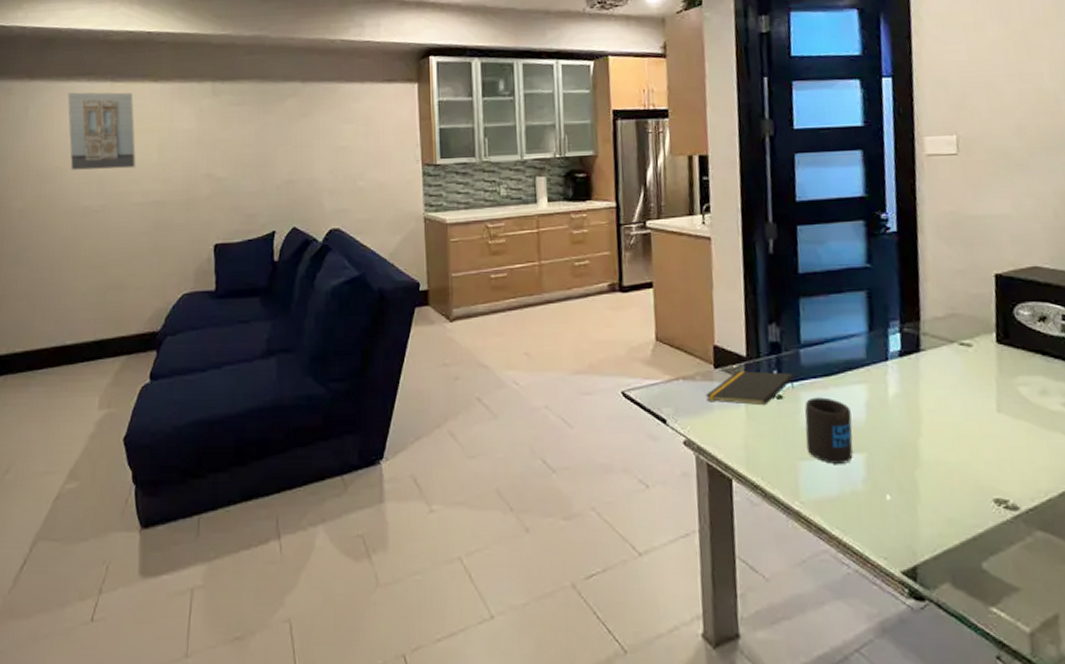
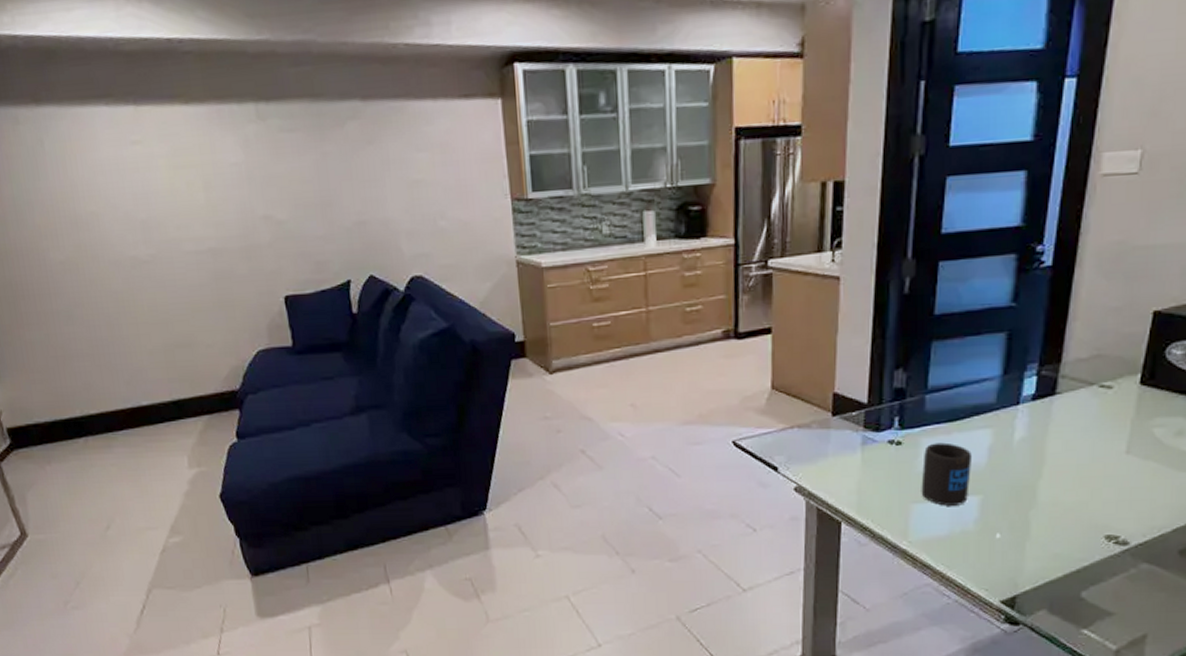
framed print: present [67,92,136,170] -> none [85,118,182,215]
notepad: present [706,371,795,406] -> none [821,418,916,452]

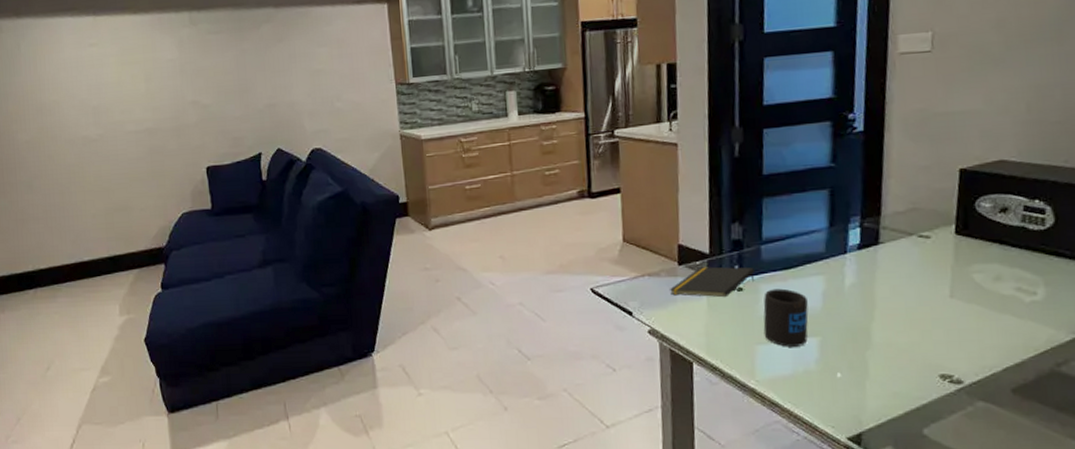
notepad: none [821,418,916,452] -> present [670,266,755,298]

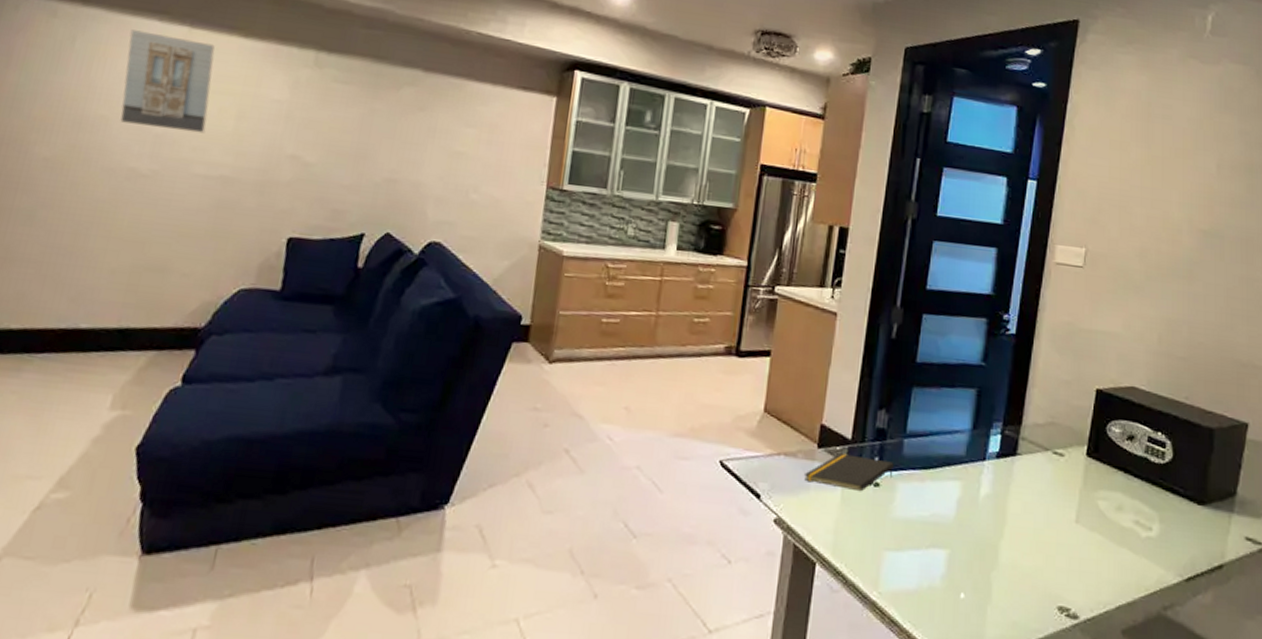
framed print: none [54,26,127,103] -> present [120,30,215,134]
mug: present [763,288,809,347] -> none [893,489,942,558]

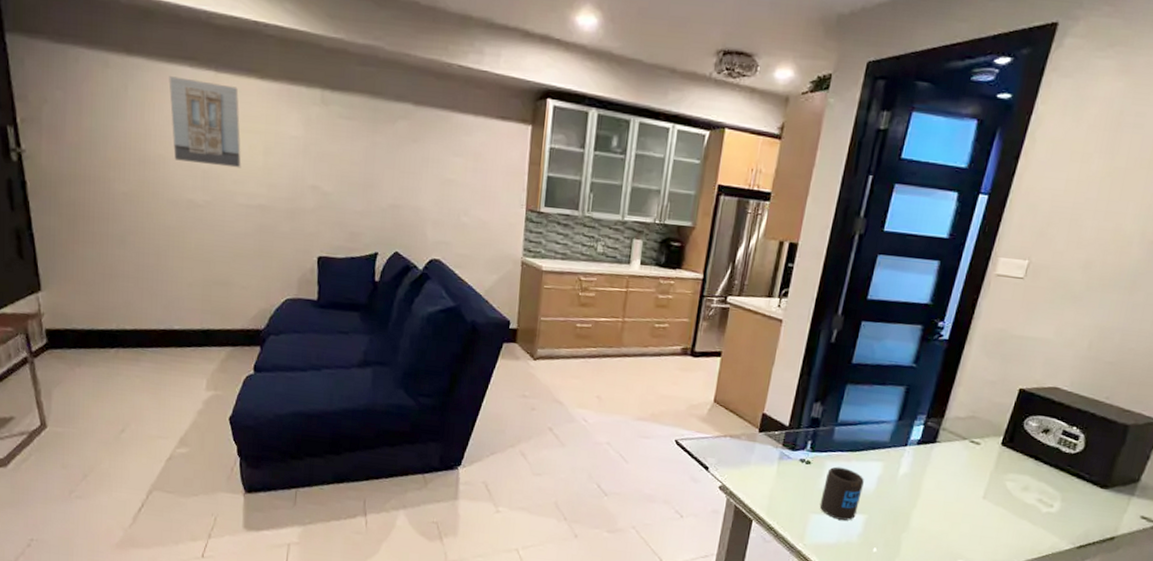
notepad: present [804,453,894,492] -> none [746,437,825,468]
mug: none [893,489,942,558] -> present [819,467,864,521]

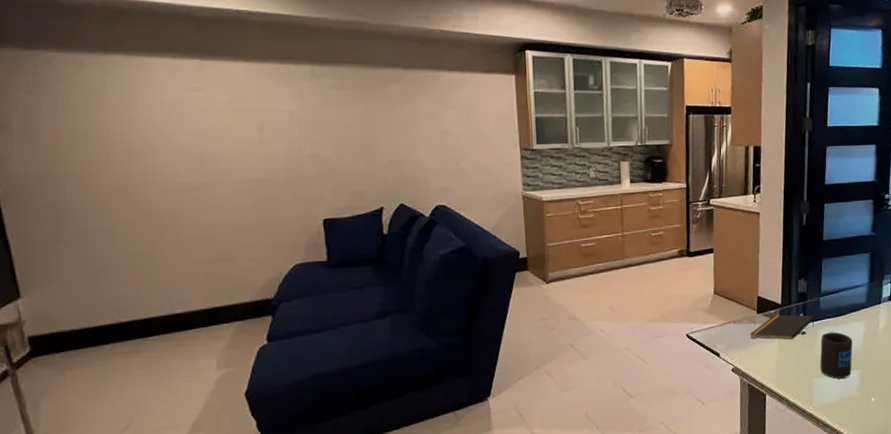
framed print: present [169,76,242,168] -> none [151,69,236,148]
notepad: none [746,437,825,468] -> present [750,315,815,340]

